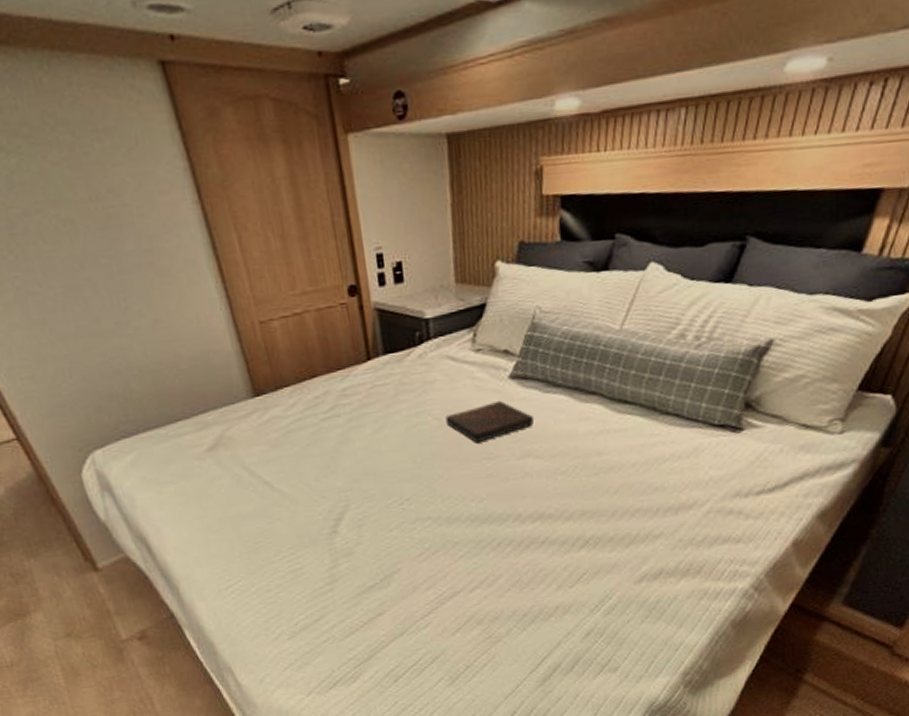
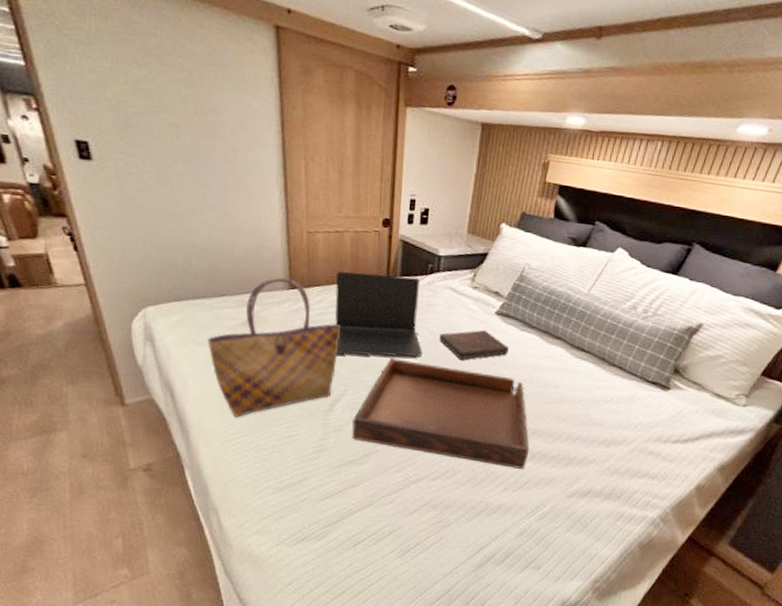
tote bag: none [173,384,331,560] -> present [207,278,341,417]
laptop: none [306,352,430,464] -> present [335,271,423,357]
serving tray: none [363,453,580,562] -> present [352,357,530,469]

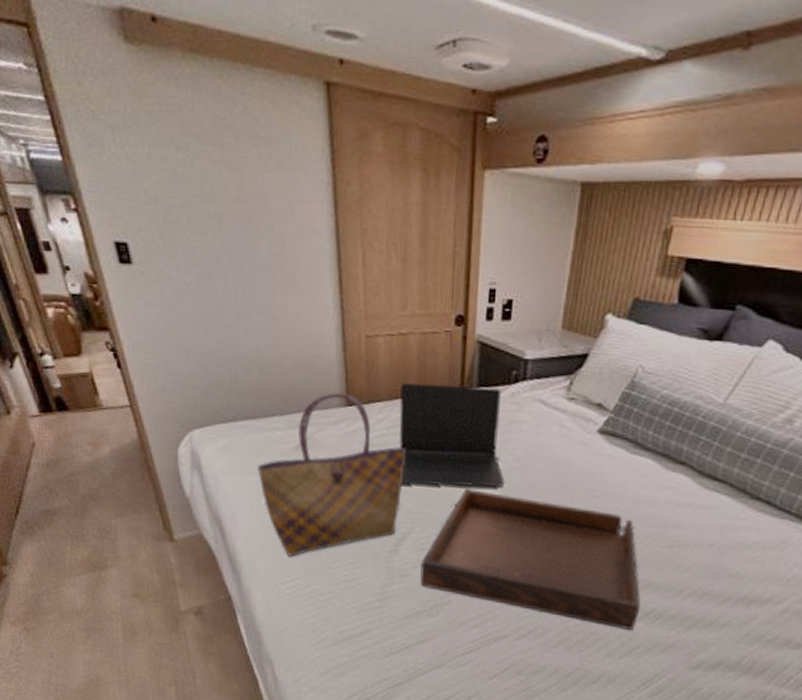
book: present [439,329,509,360] -> none [525,452,615,492]

